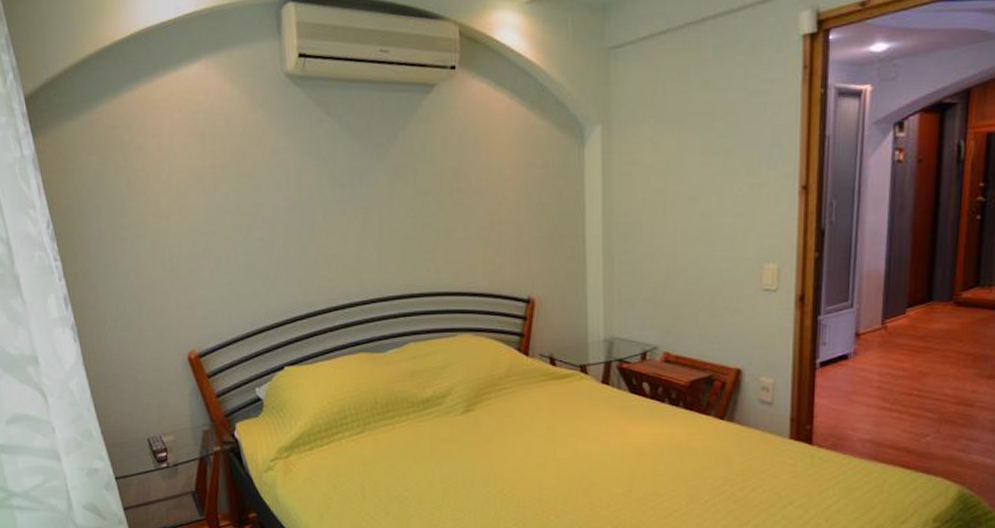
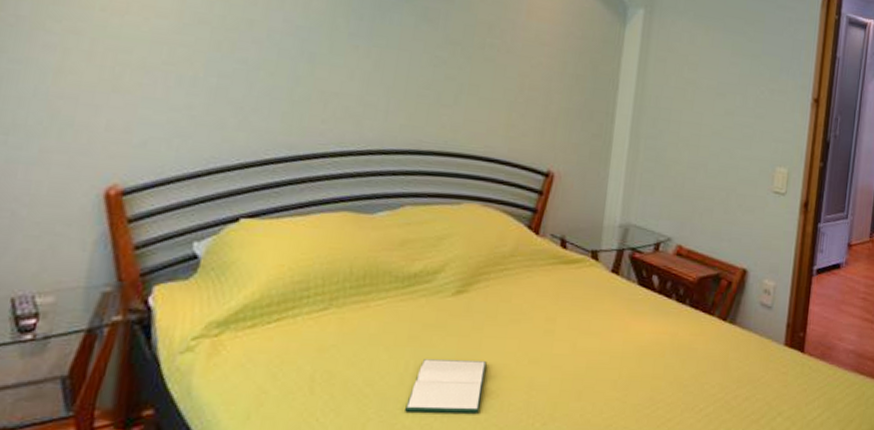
hardback book: none [438,467,500,510] -> present [405,359,487,413]

